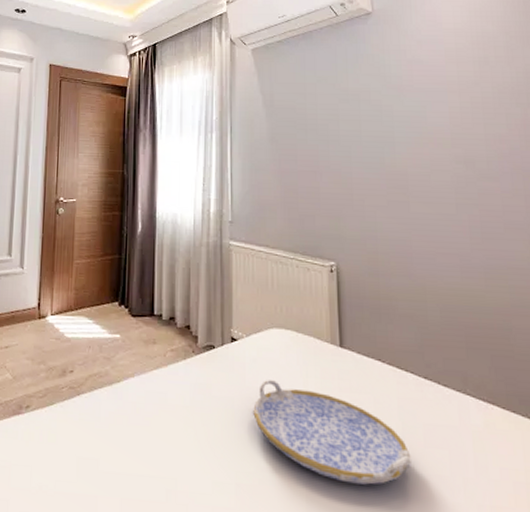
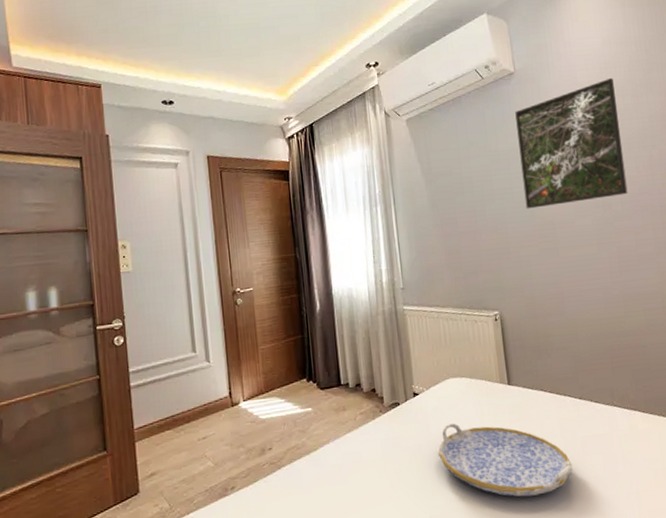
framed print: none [370,27,496,156] -> present [515,77,628,209]

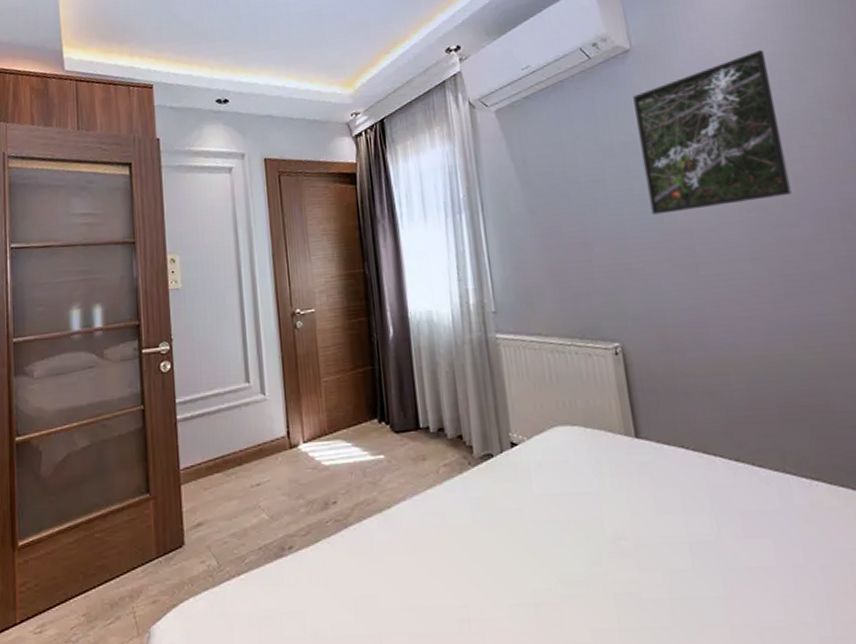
serving tray: present [438,423,573,497] -> none [545,484,731,588]

